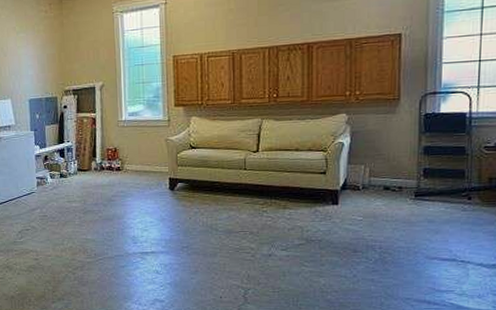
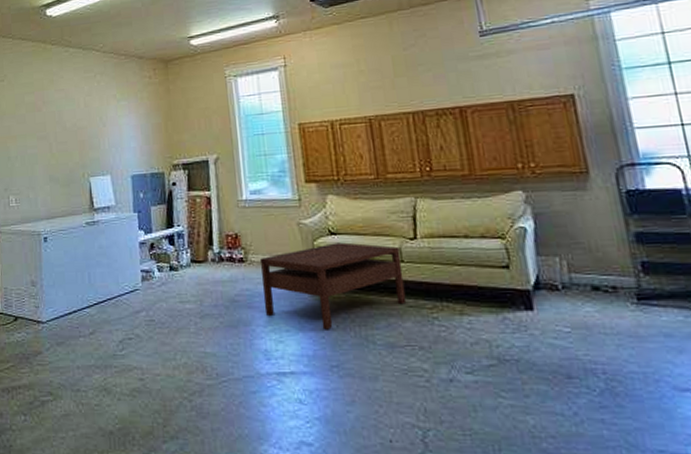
coffee table: none [133,155,245,221] -> present [259,242,407,330]

